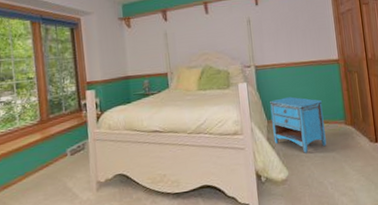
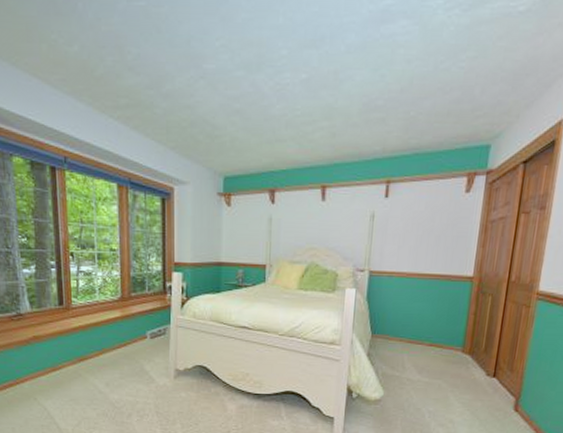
nightstand: present [270,96,327,154] -> none [375,312,441,377]

